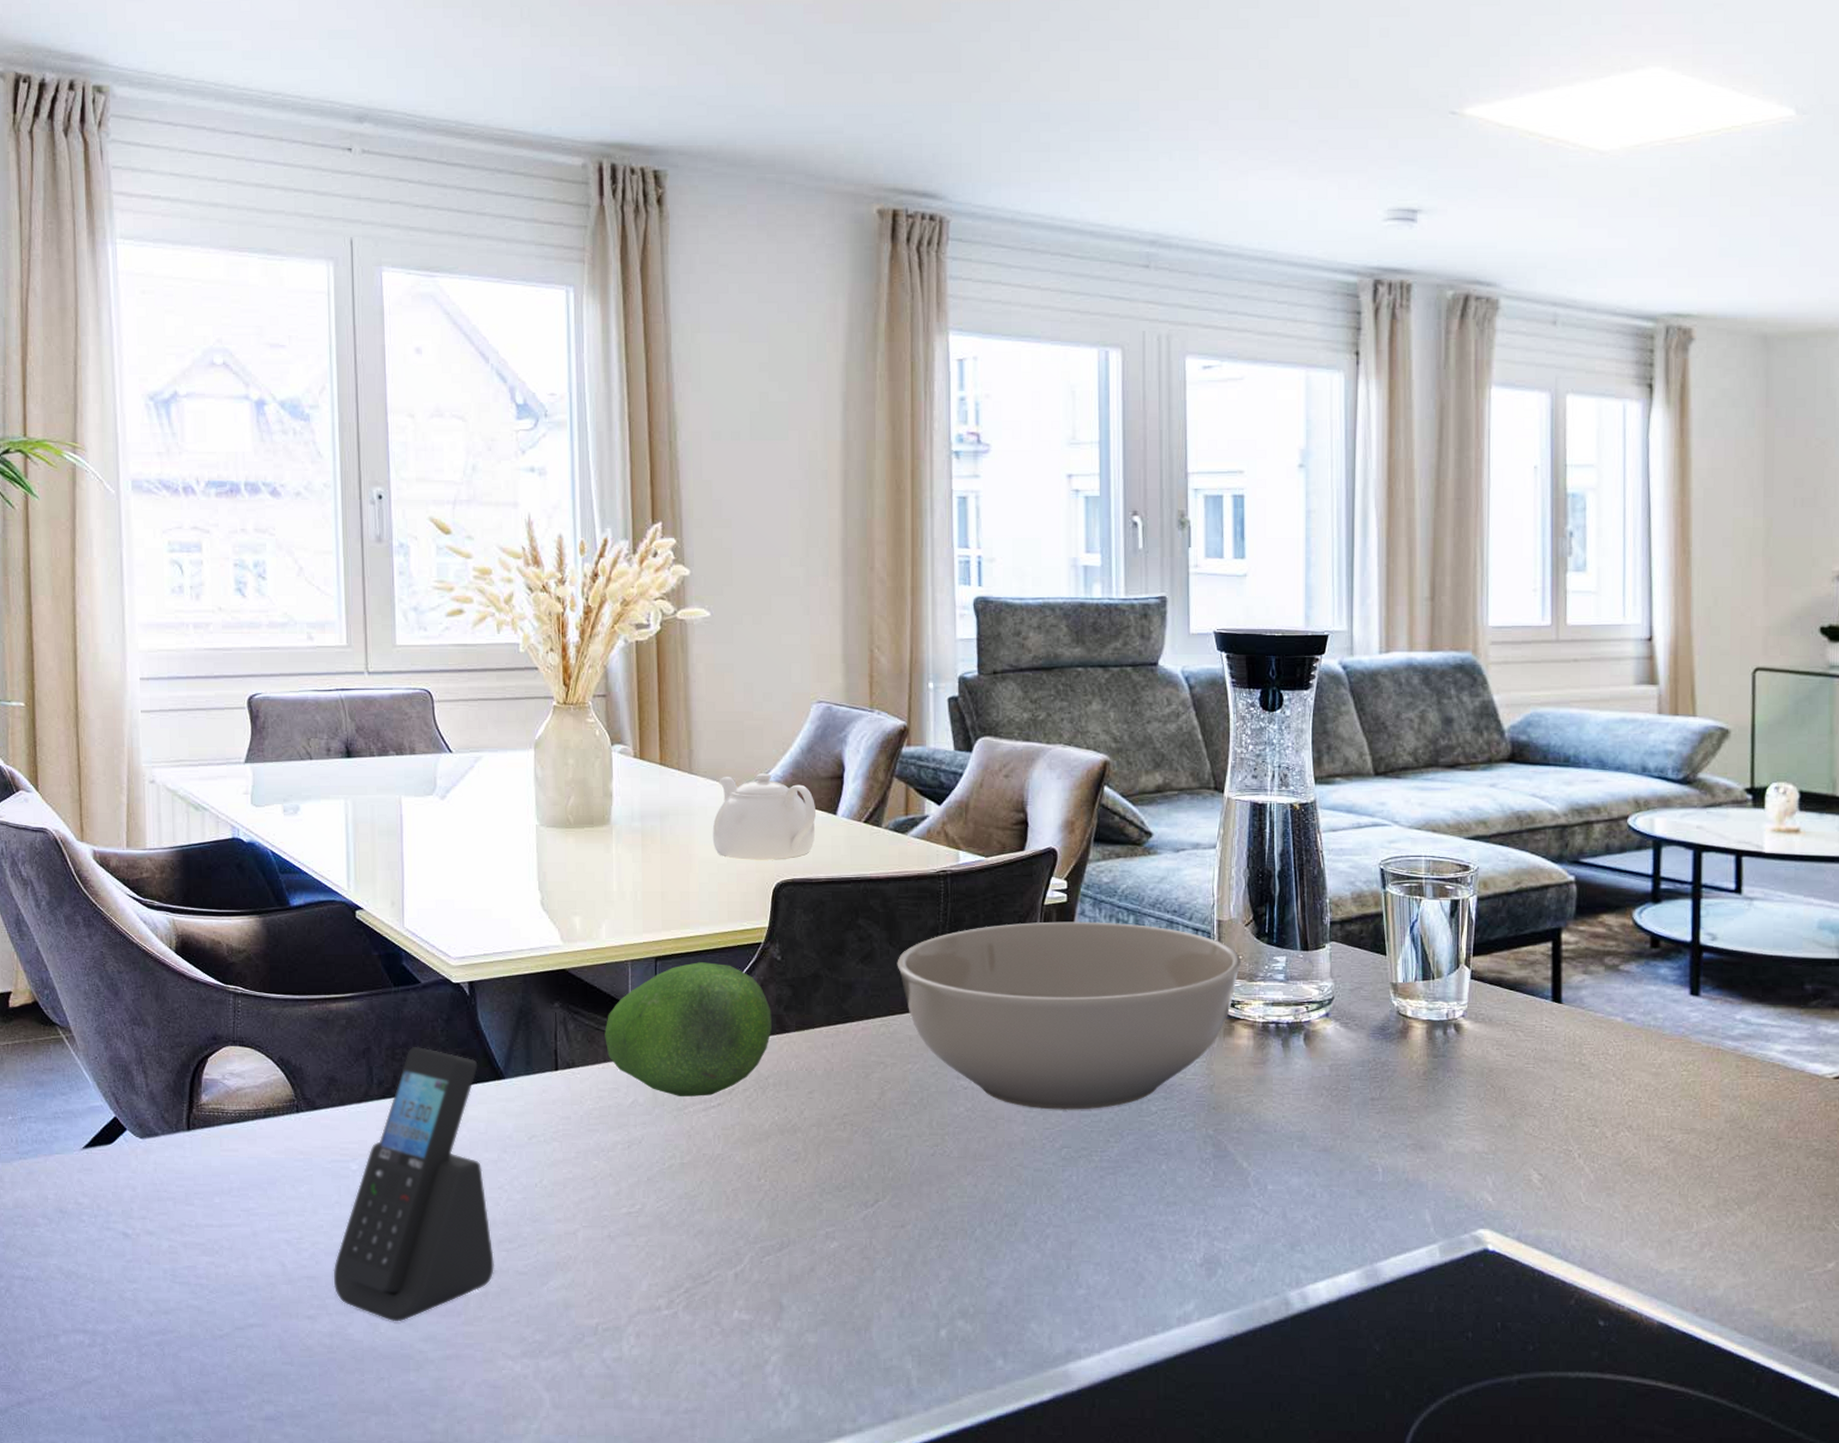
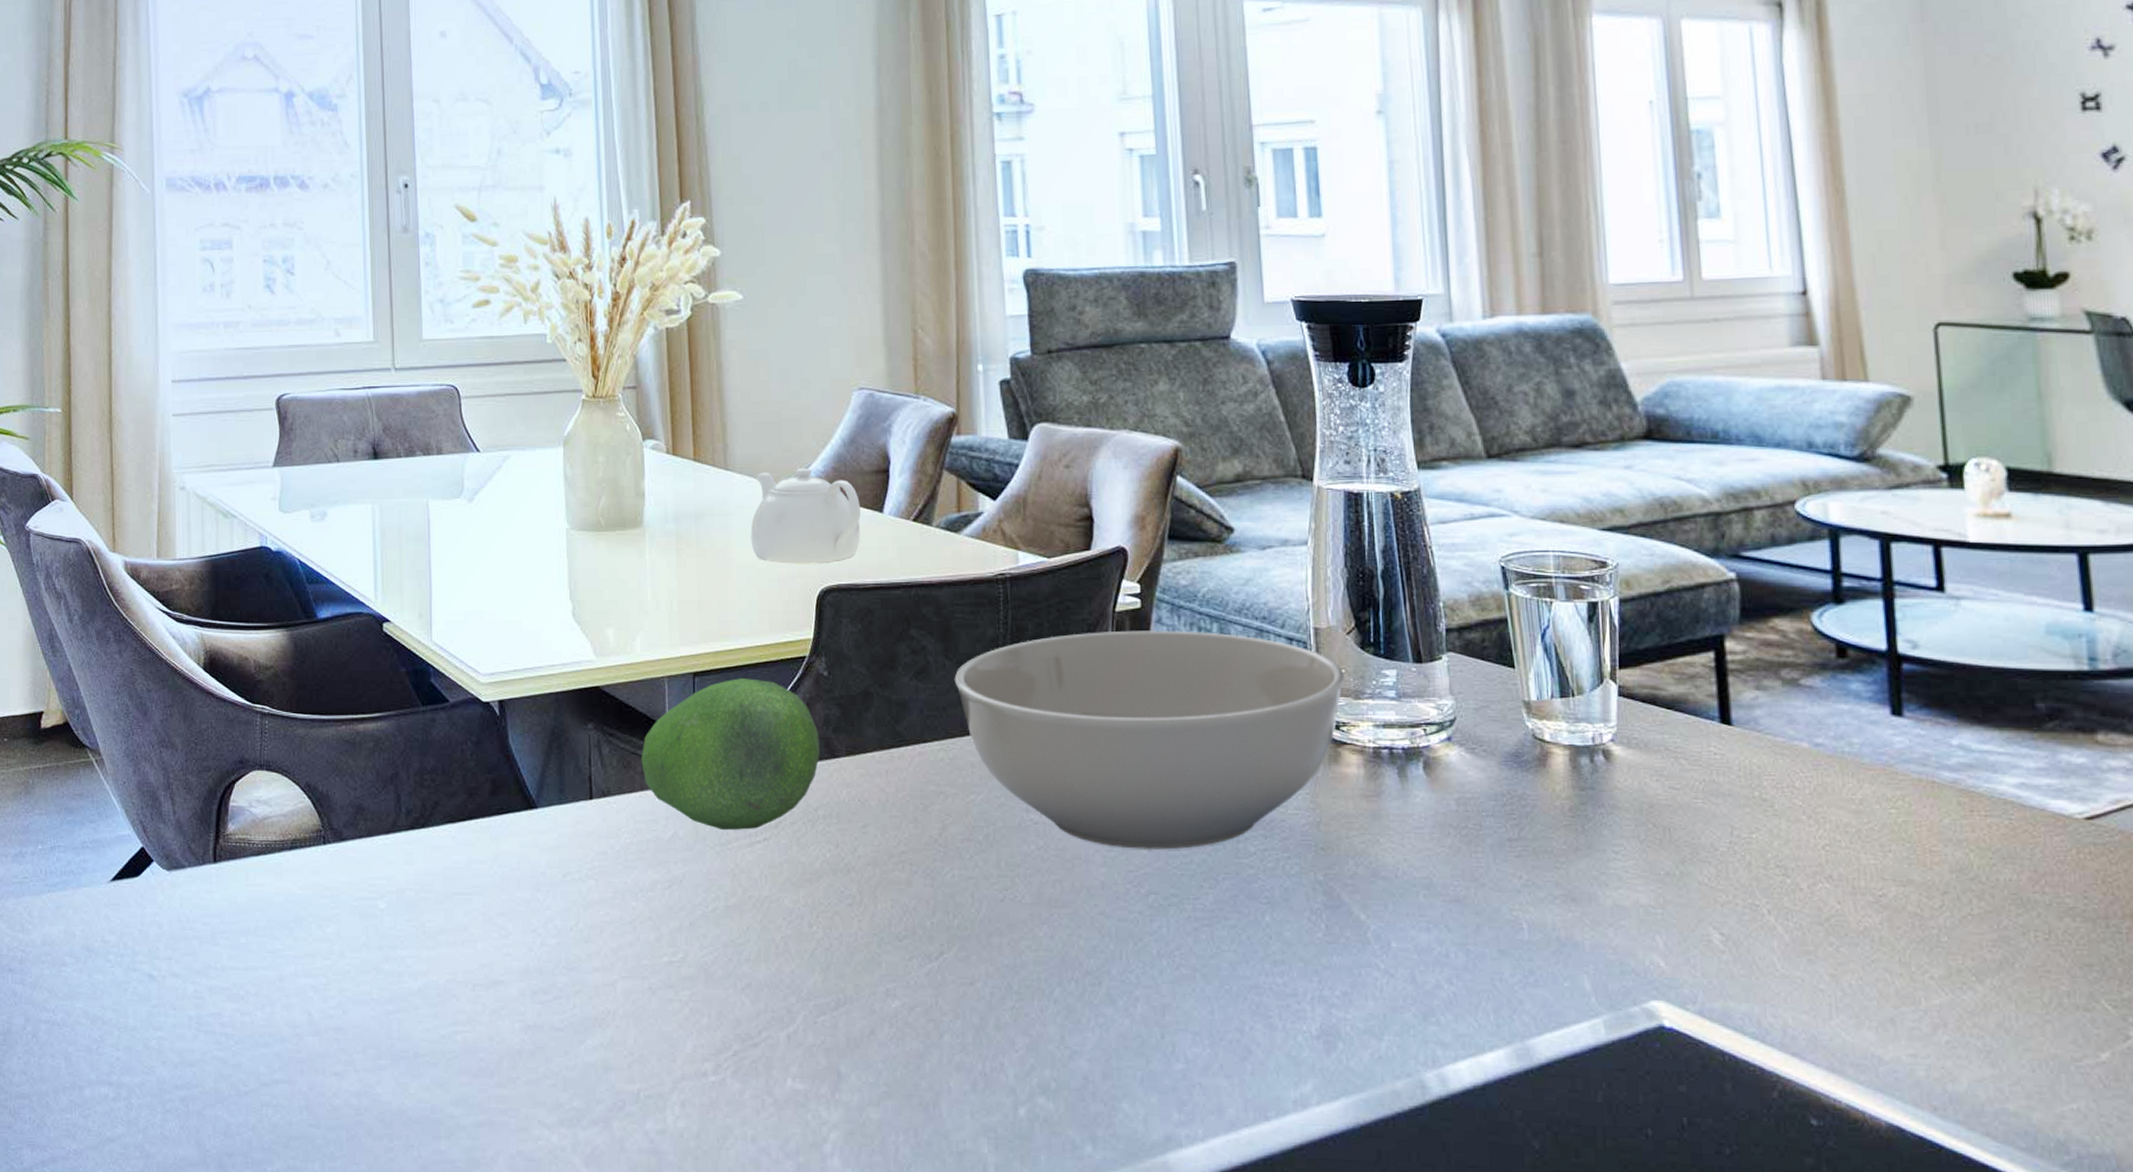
cordless phone: present [333,1046,494,1322] -> none [360,771,528,1082]

